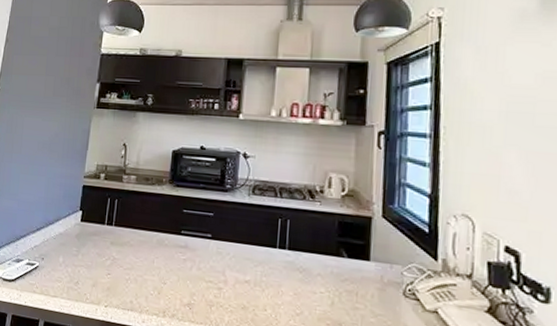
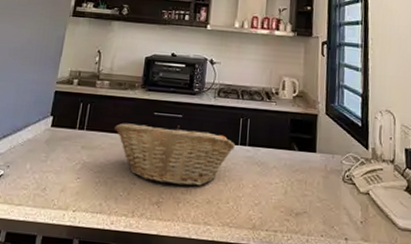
fruit basket: none [143,220,273,290] -> present [115,123,235,187]

